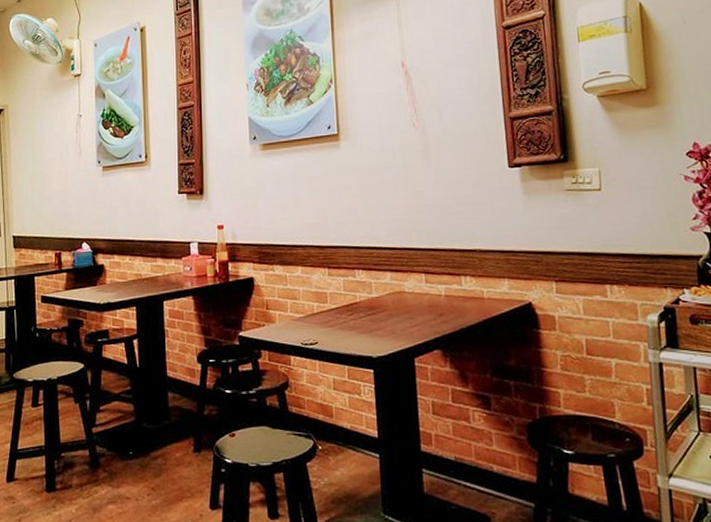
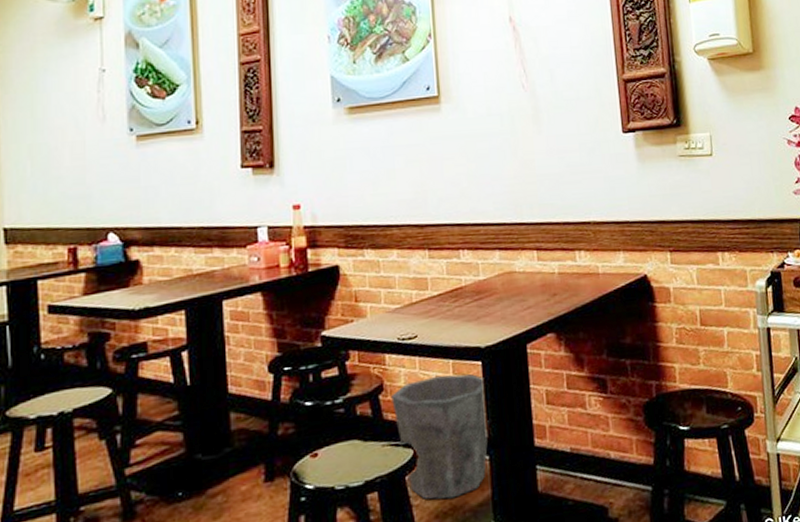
waste bin: none [296,378,380,488] -> present [392,374,489,500]

